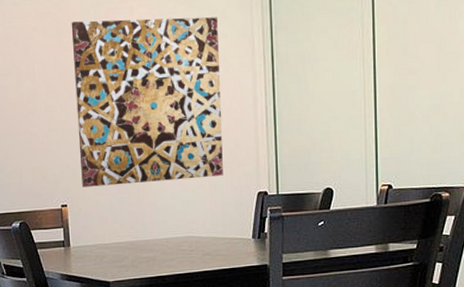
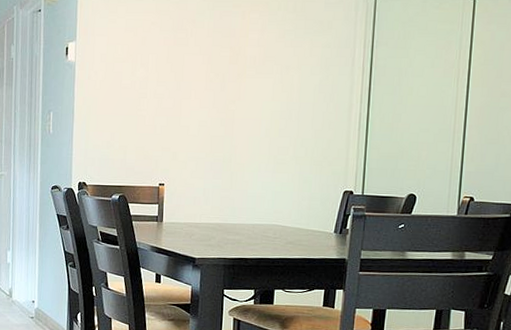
wall art: present [71,17,223,187] -> none [180,20,323,173]

